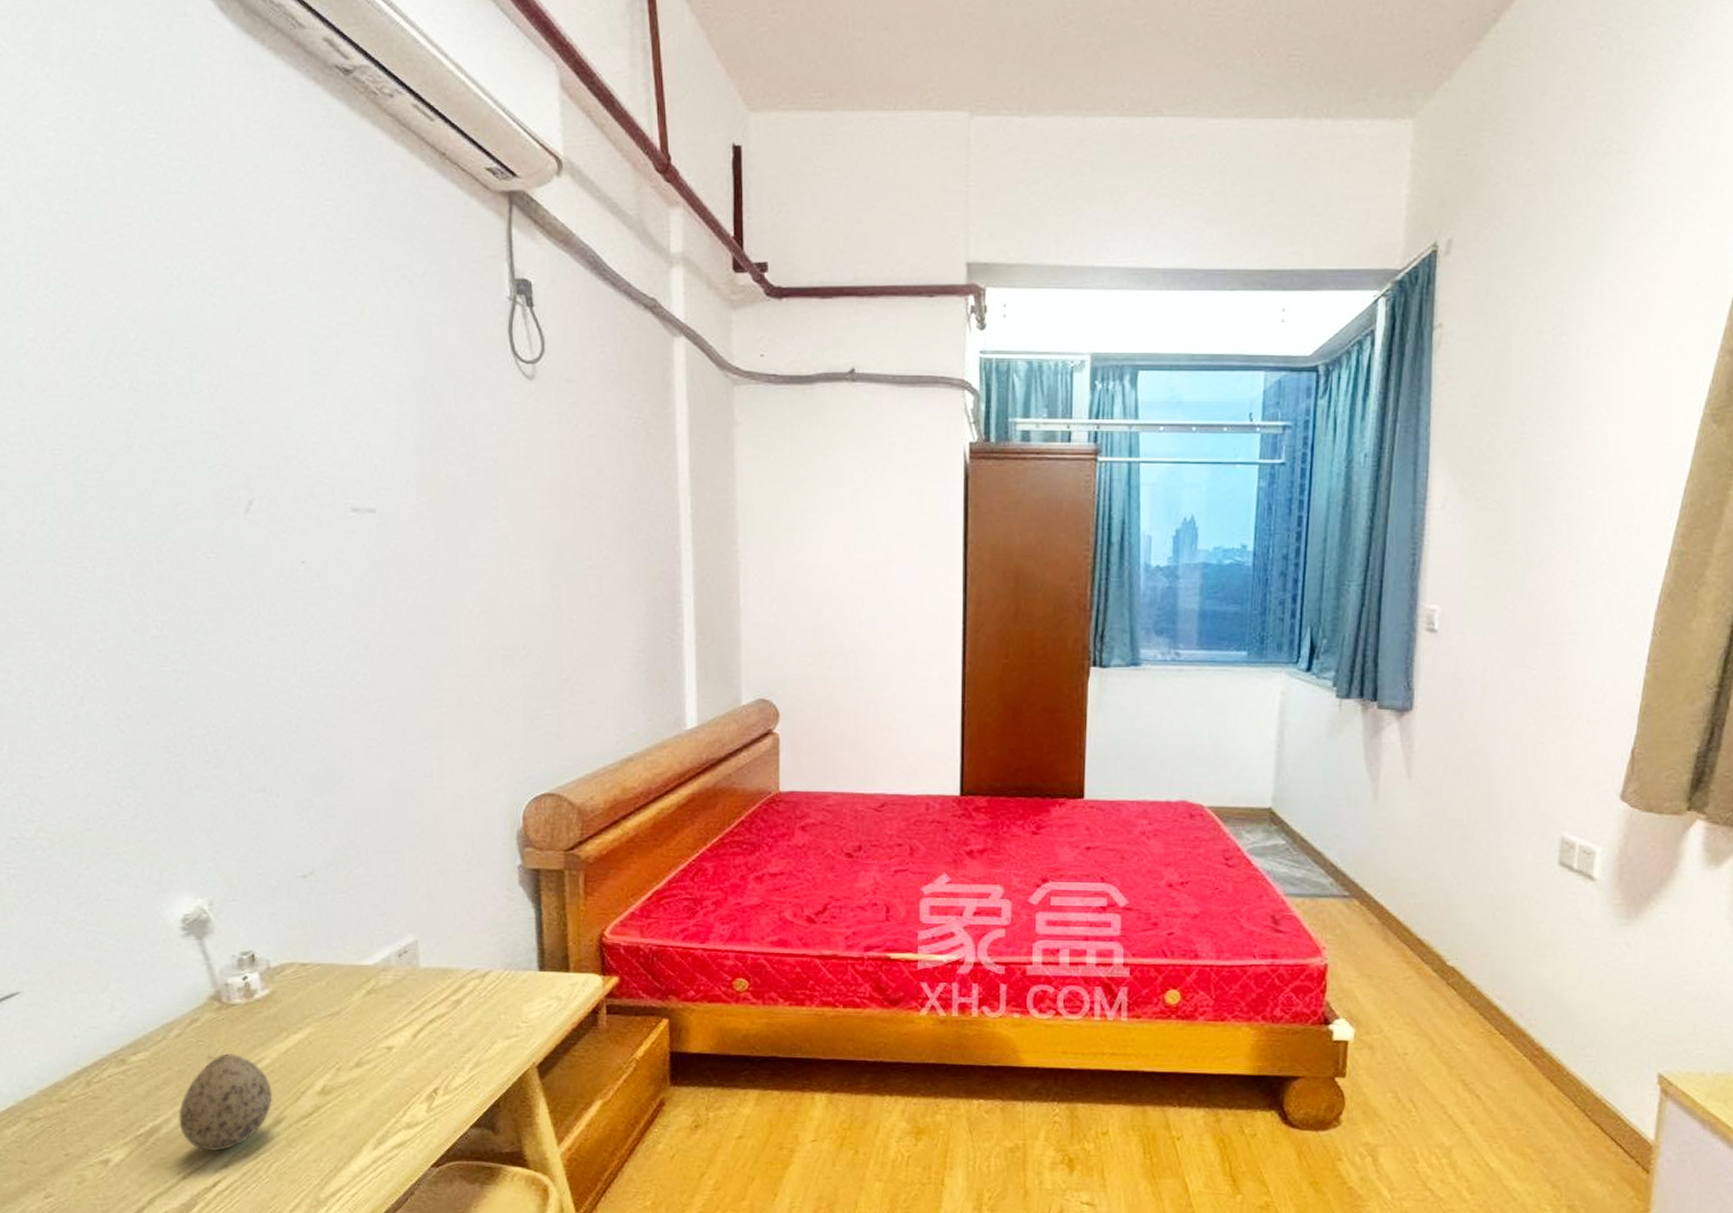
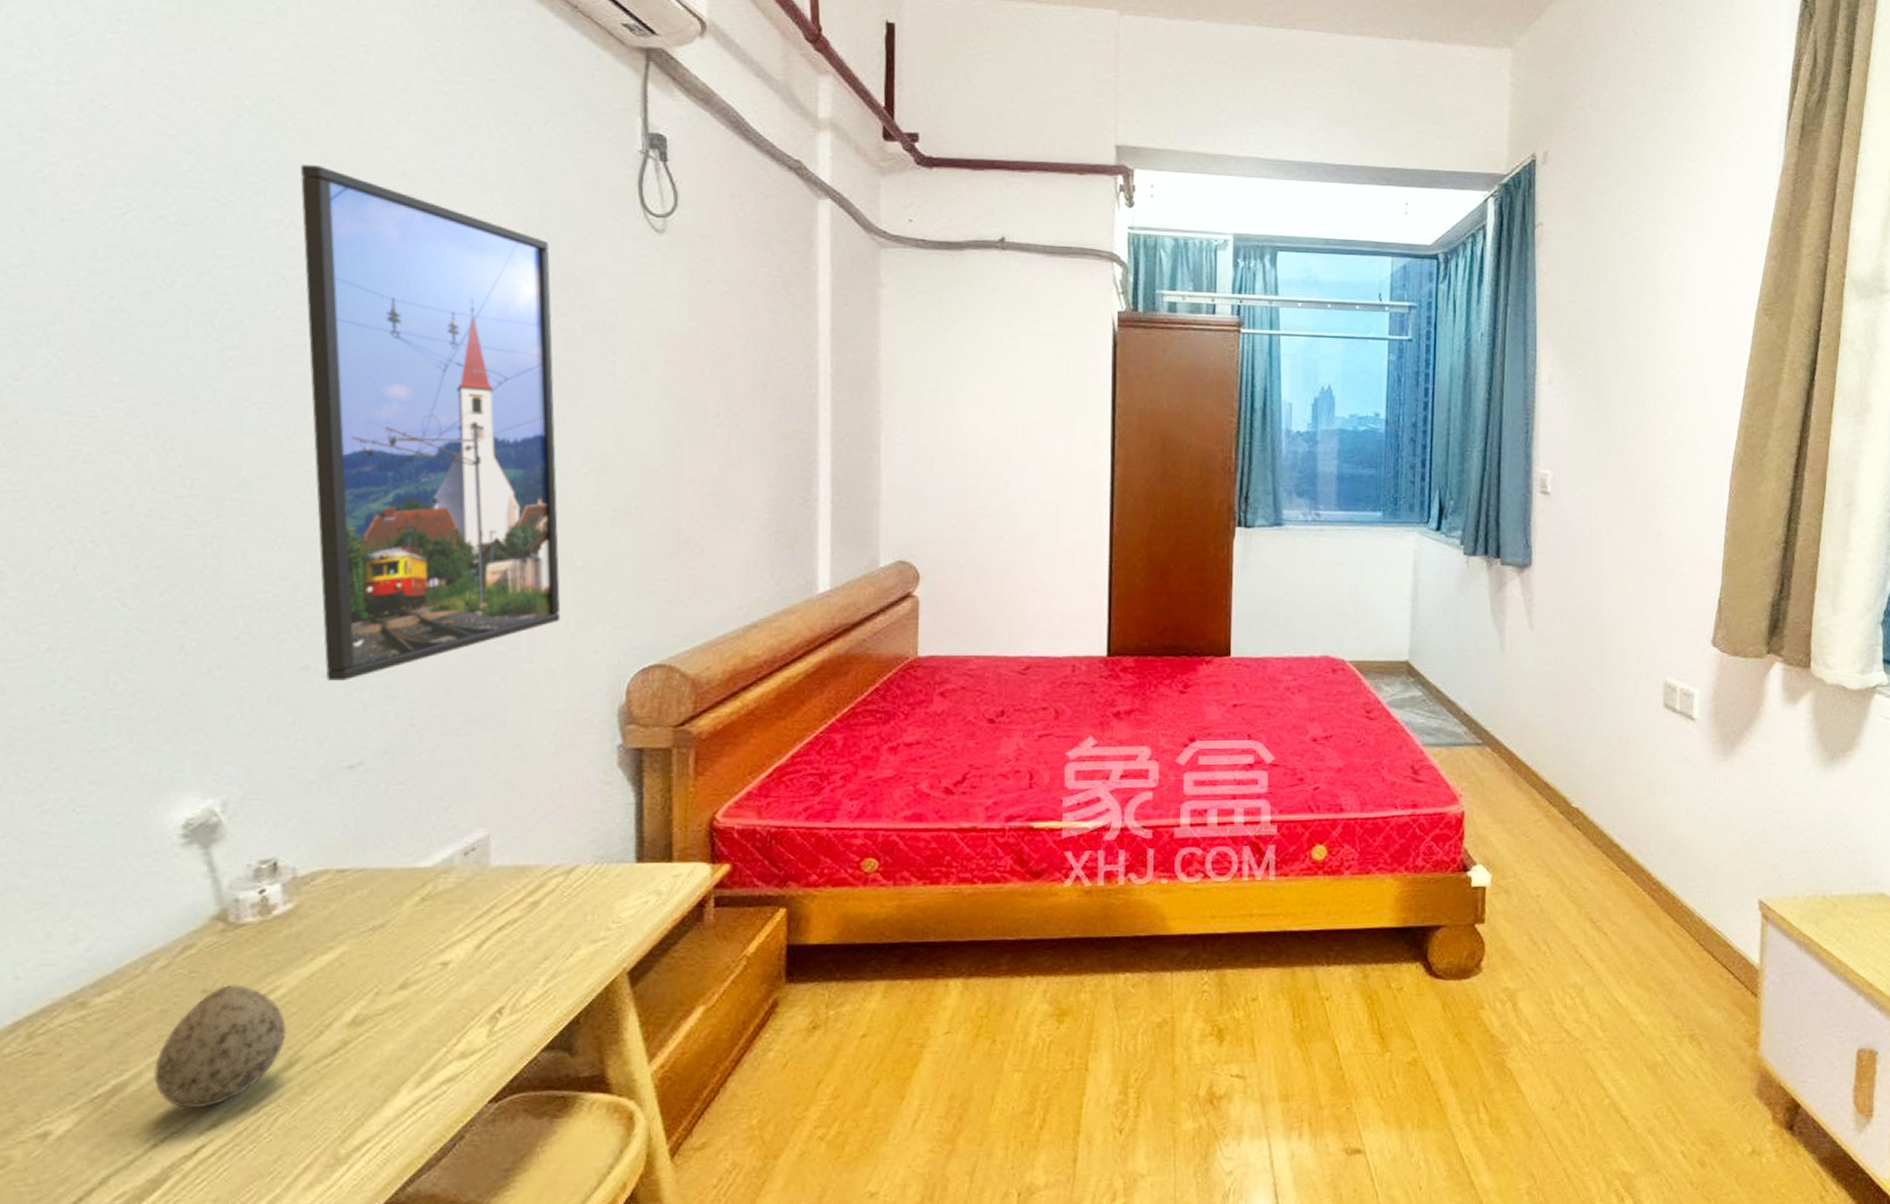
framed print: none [222,328,464,801] -> present [300,165,561,681]

